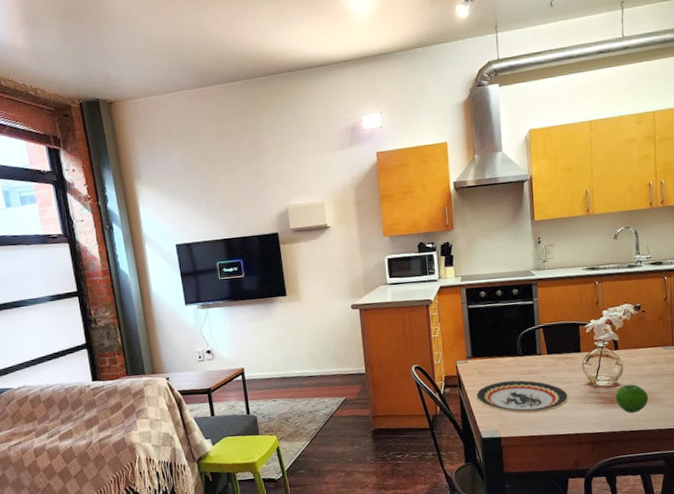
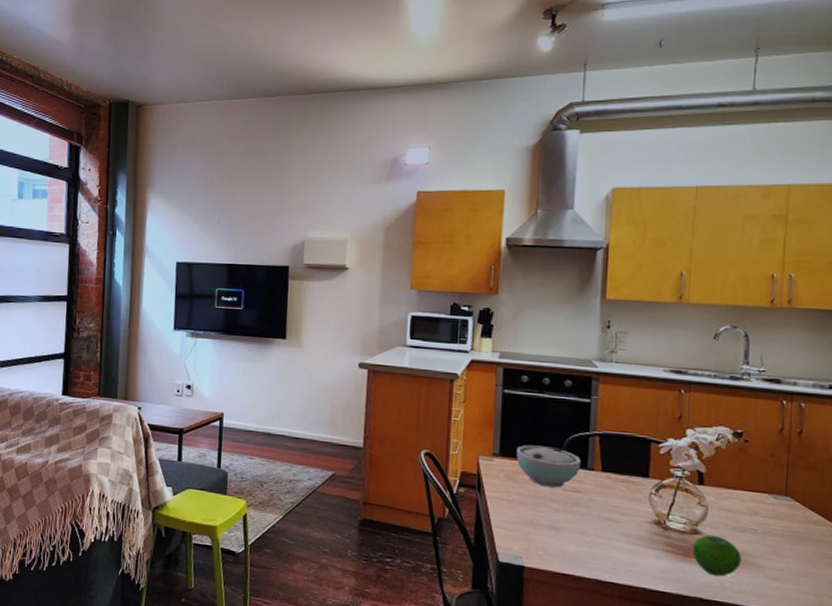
plate: present [475,380,569,414] -> none [497,493,625,547]
bowl: none [484,342,532,375] -> present [516,445,582,488]

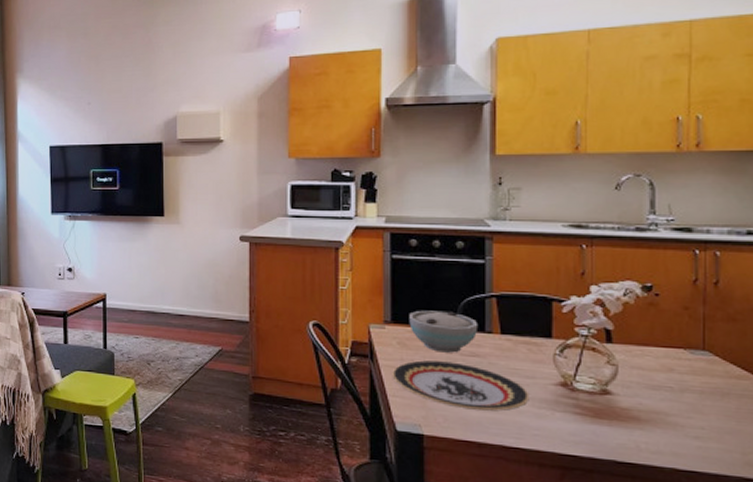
plate: none [497,493,625,547] -> present [392,360,529,412]
apple: present [692,534,741,577] -> none [603,394,657,438]

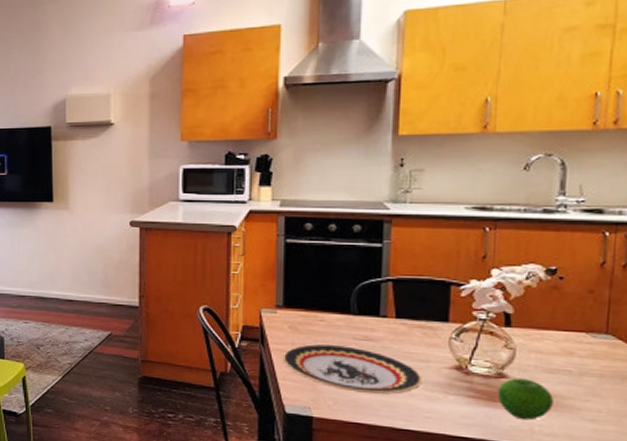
bowl: present [409,310,479,353] -> none [301,294,373,337]
apple: none [603,394,657,438] -> present [497,378,553,421]

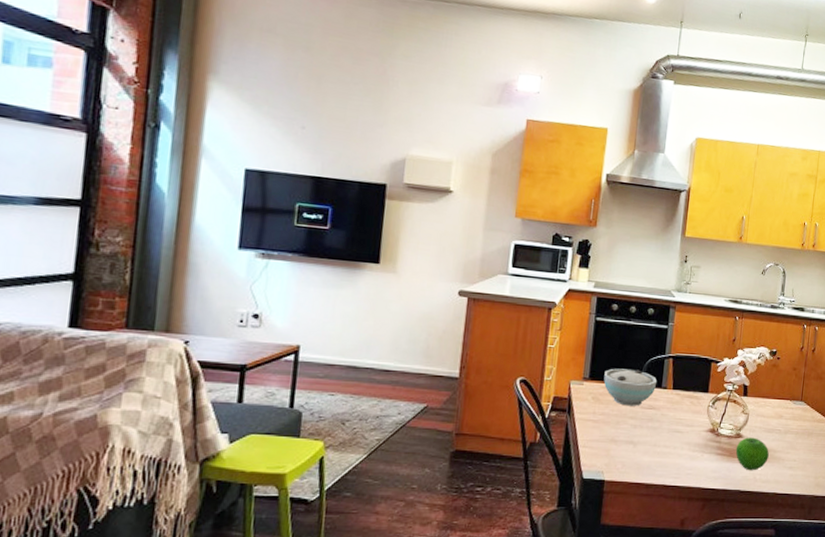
plate: present [282,344,422,395] -> none [584,413,688,456]
bowl: none [301,294,373,337] -> present [603,368,657,406]

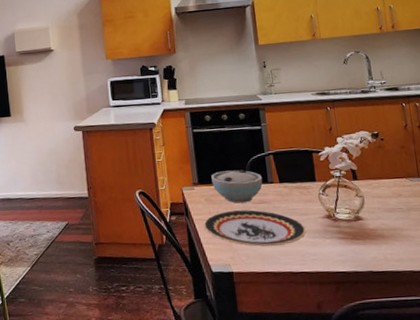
plate: none [584,413,688,456] -> present [203,210,306,247]
apple: present [735,437,769,471] -> none [357,218,396,251]

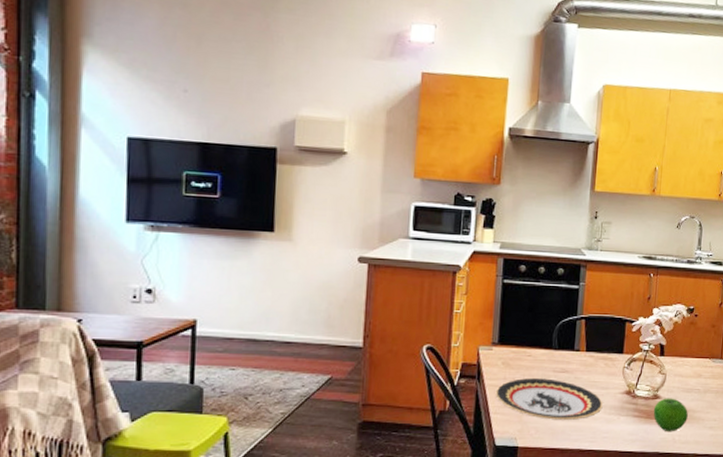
bowl: present [211,169,263,204] -> none [513,332,570,370]
apple: none [357,218,396,251] -> present [653,398,688,432]

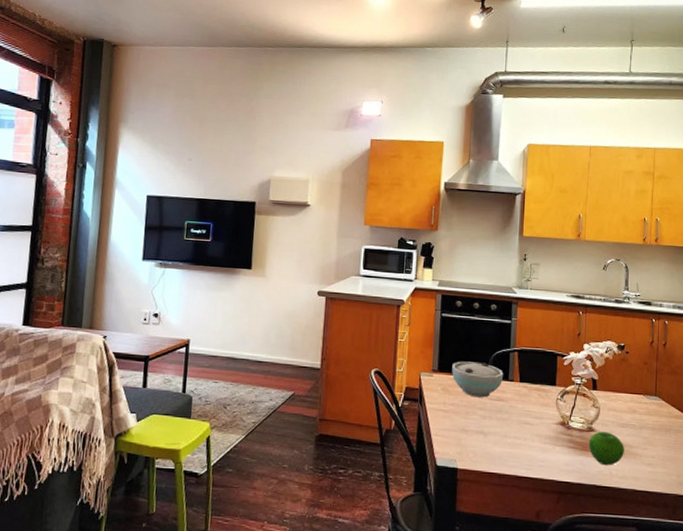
plate: present [495,378,603,420] -> none [436,404,538,447]
bowl: none [513,332,570,370] -> present [452,361,504,398]

